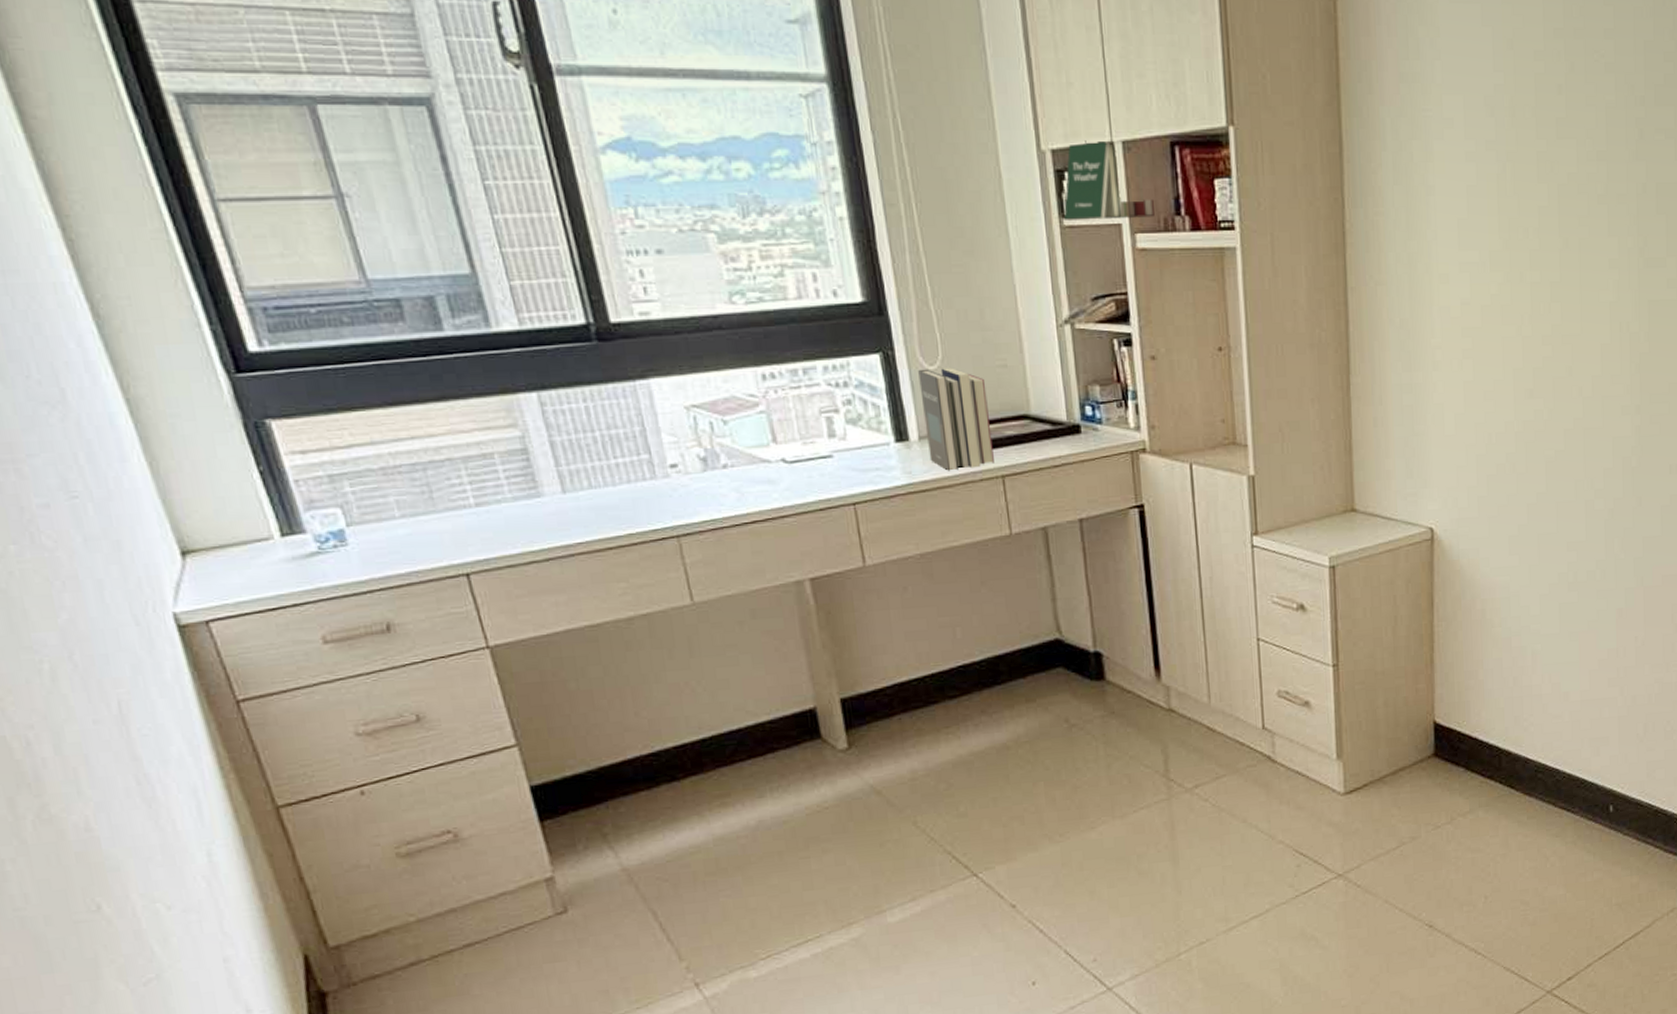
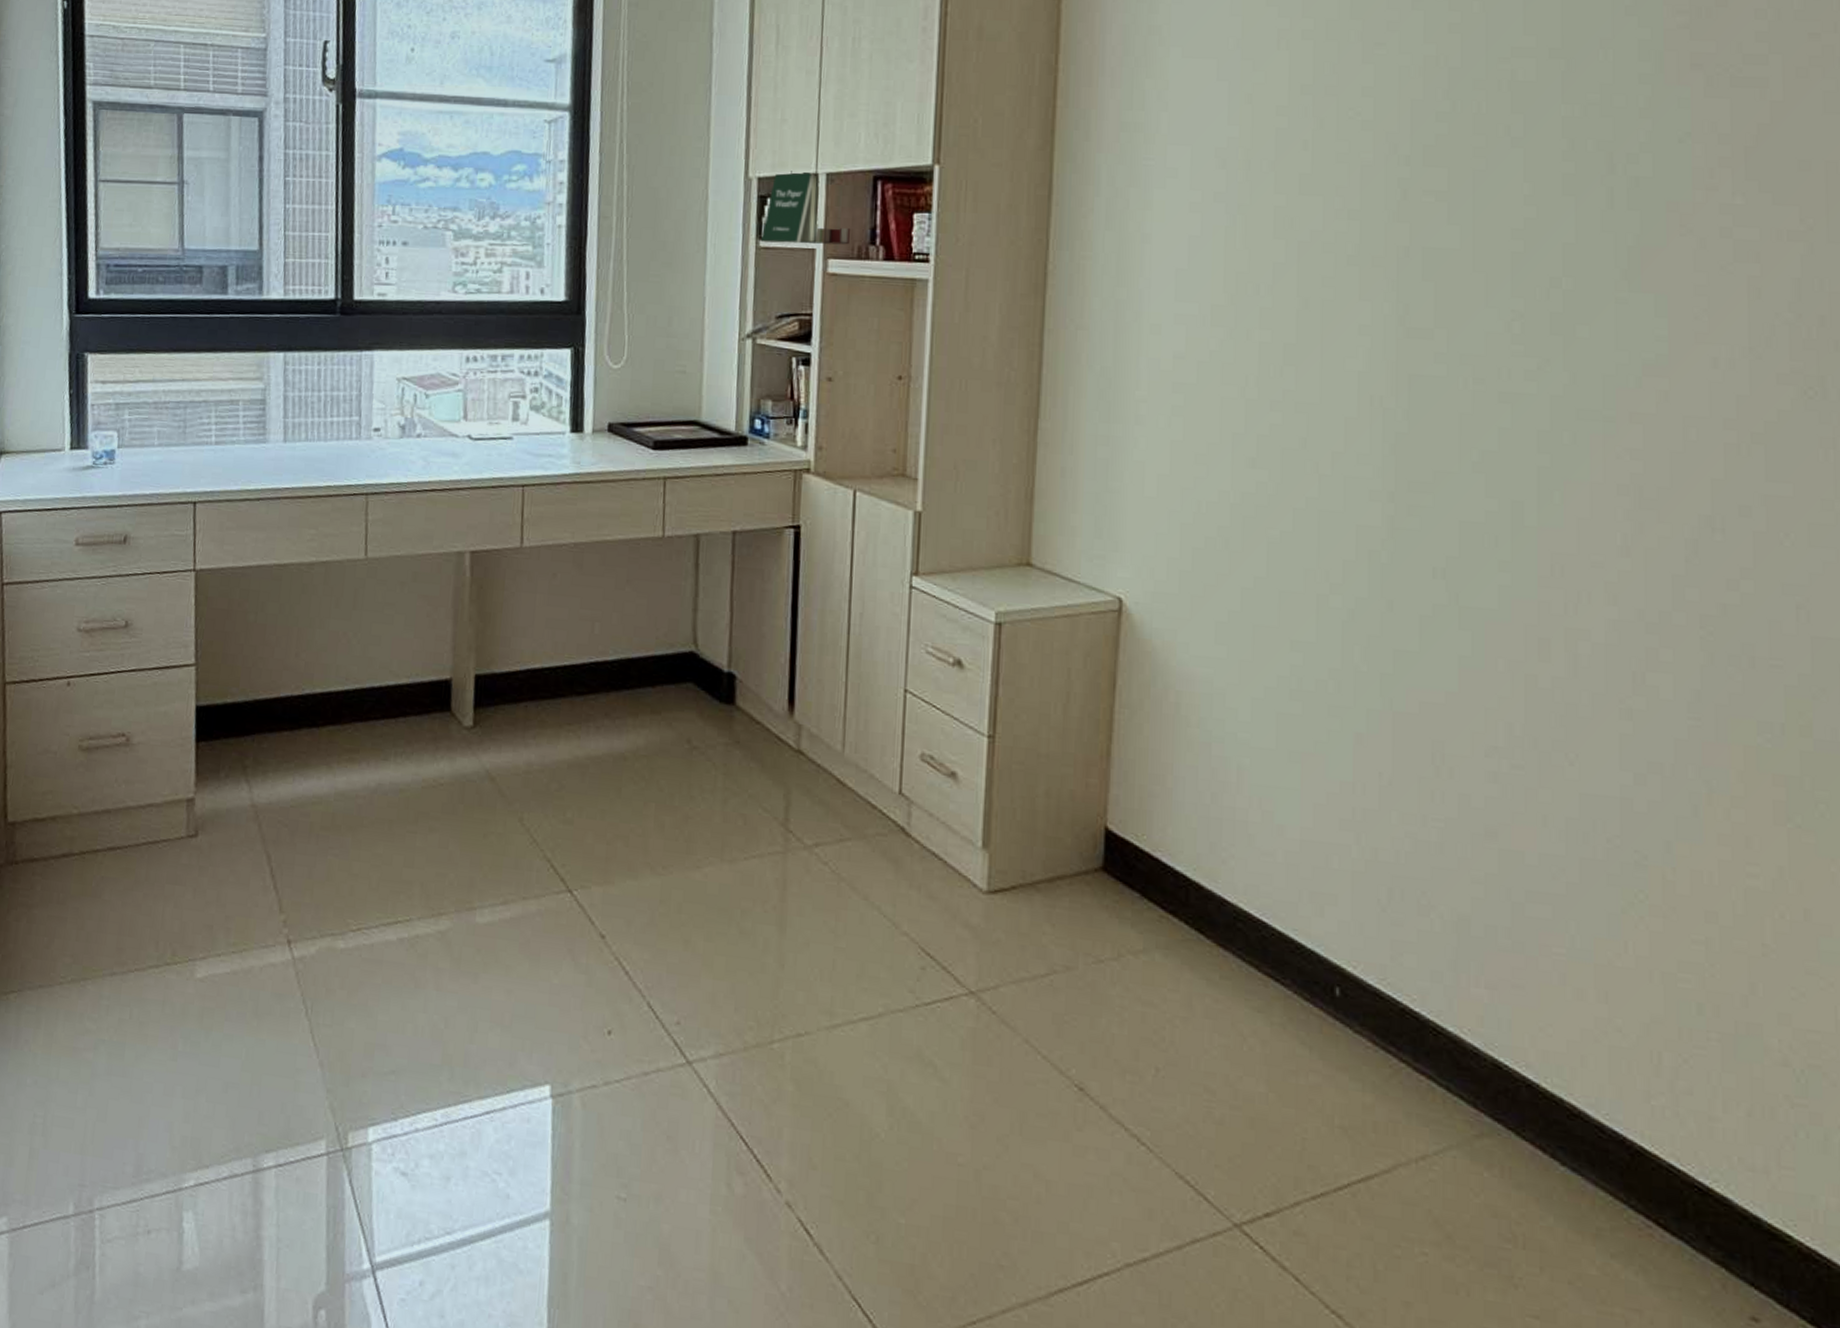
books: present [918,368,994,471] -> none [599,367,663,467]

